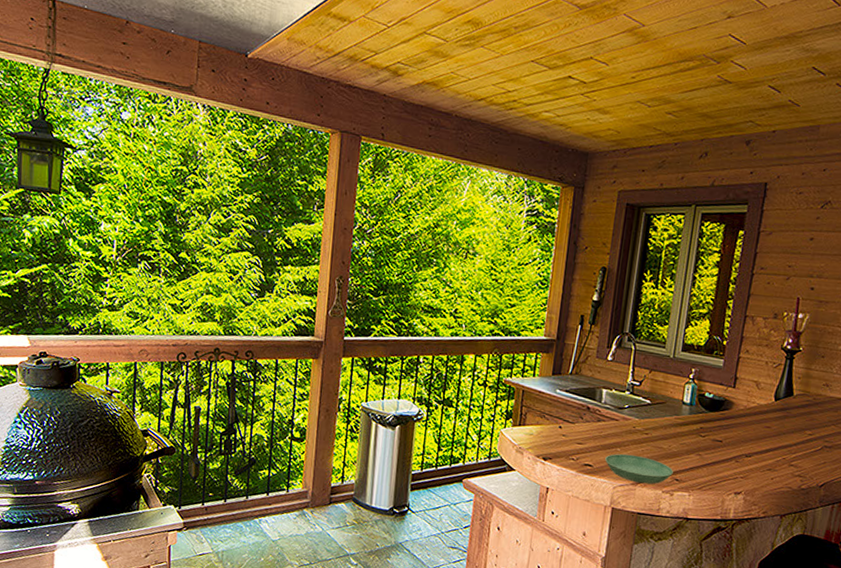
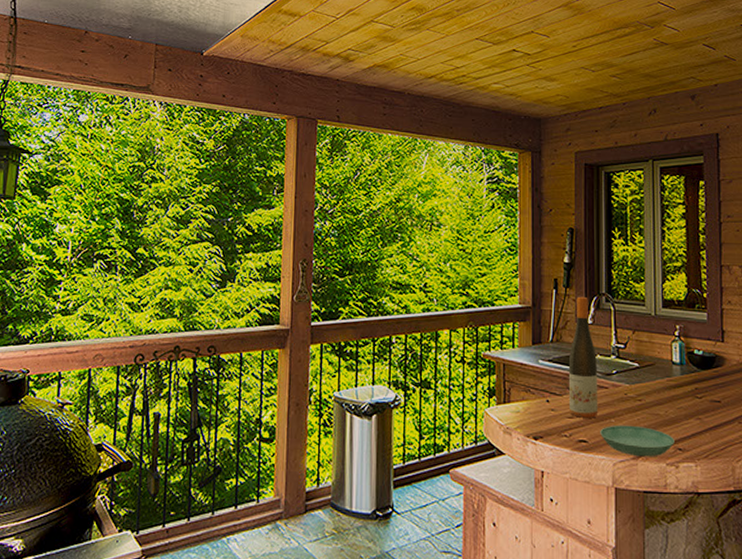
wine bottle: none [579,334,612,446] -> present [568,296,599,418]

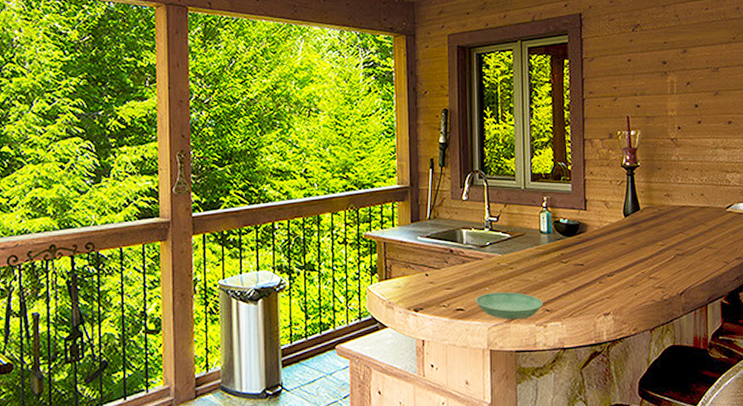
wine bottle: present [568,296,599,418] -> none [445,174,474,288]

